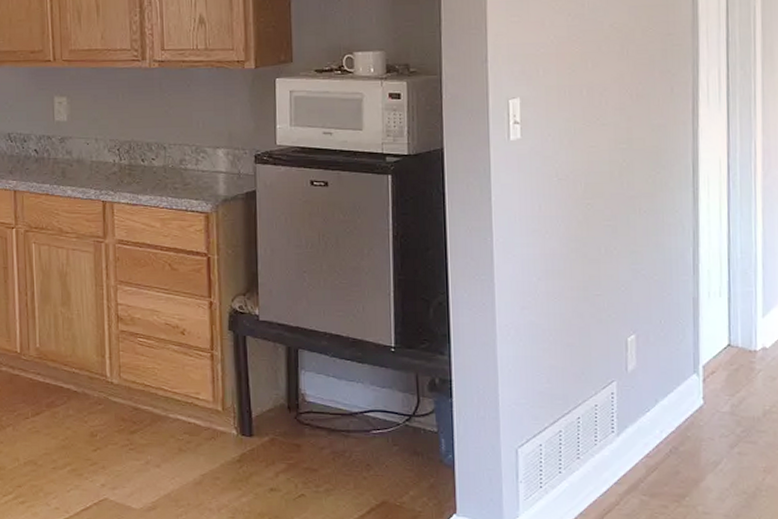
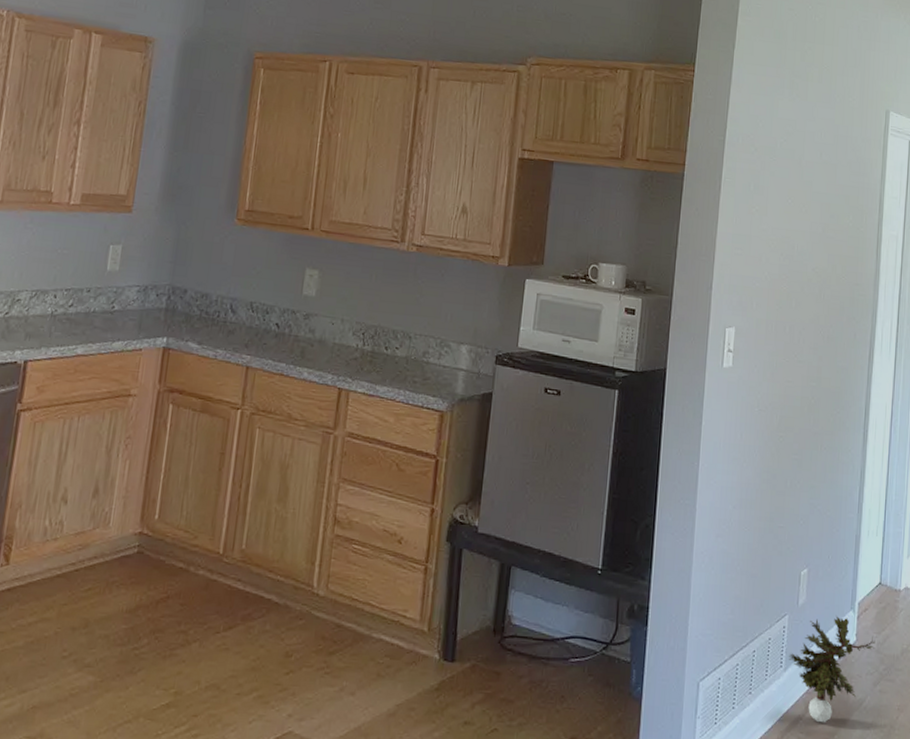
potted plant: none [620,380,729,486] -> present [788,616,875,723]

